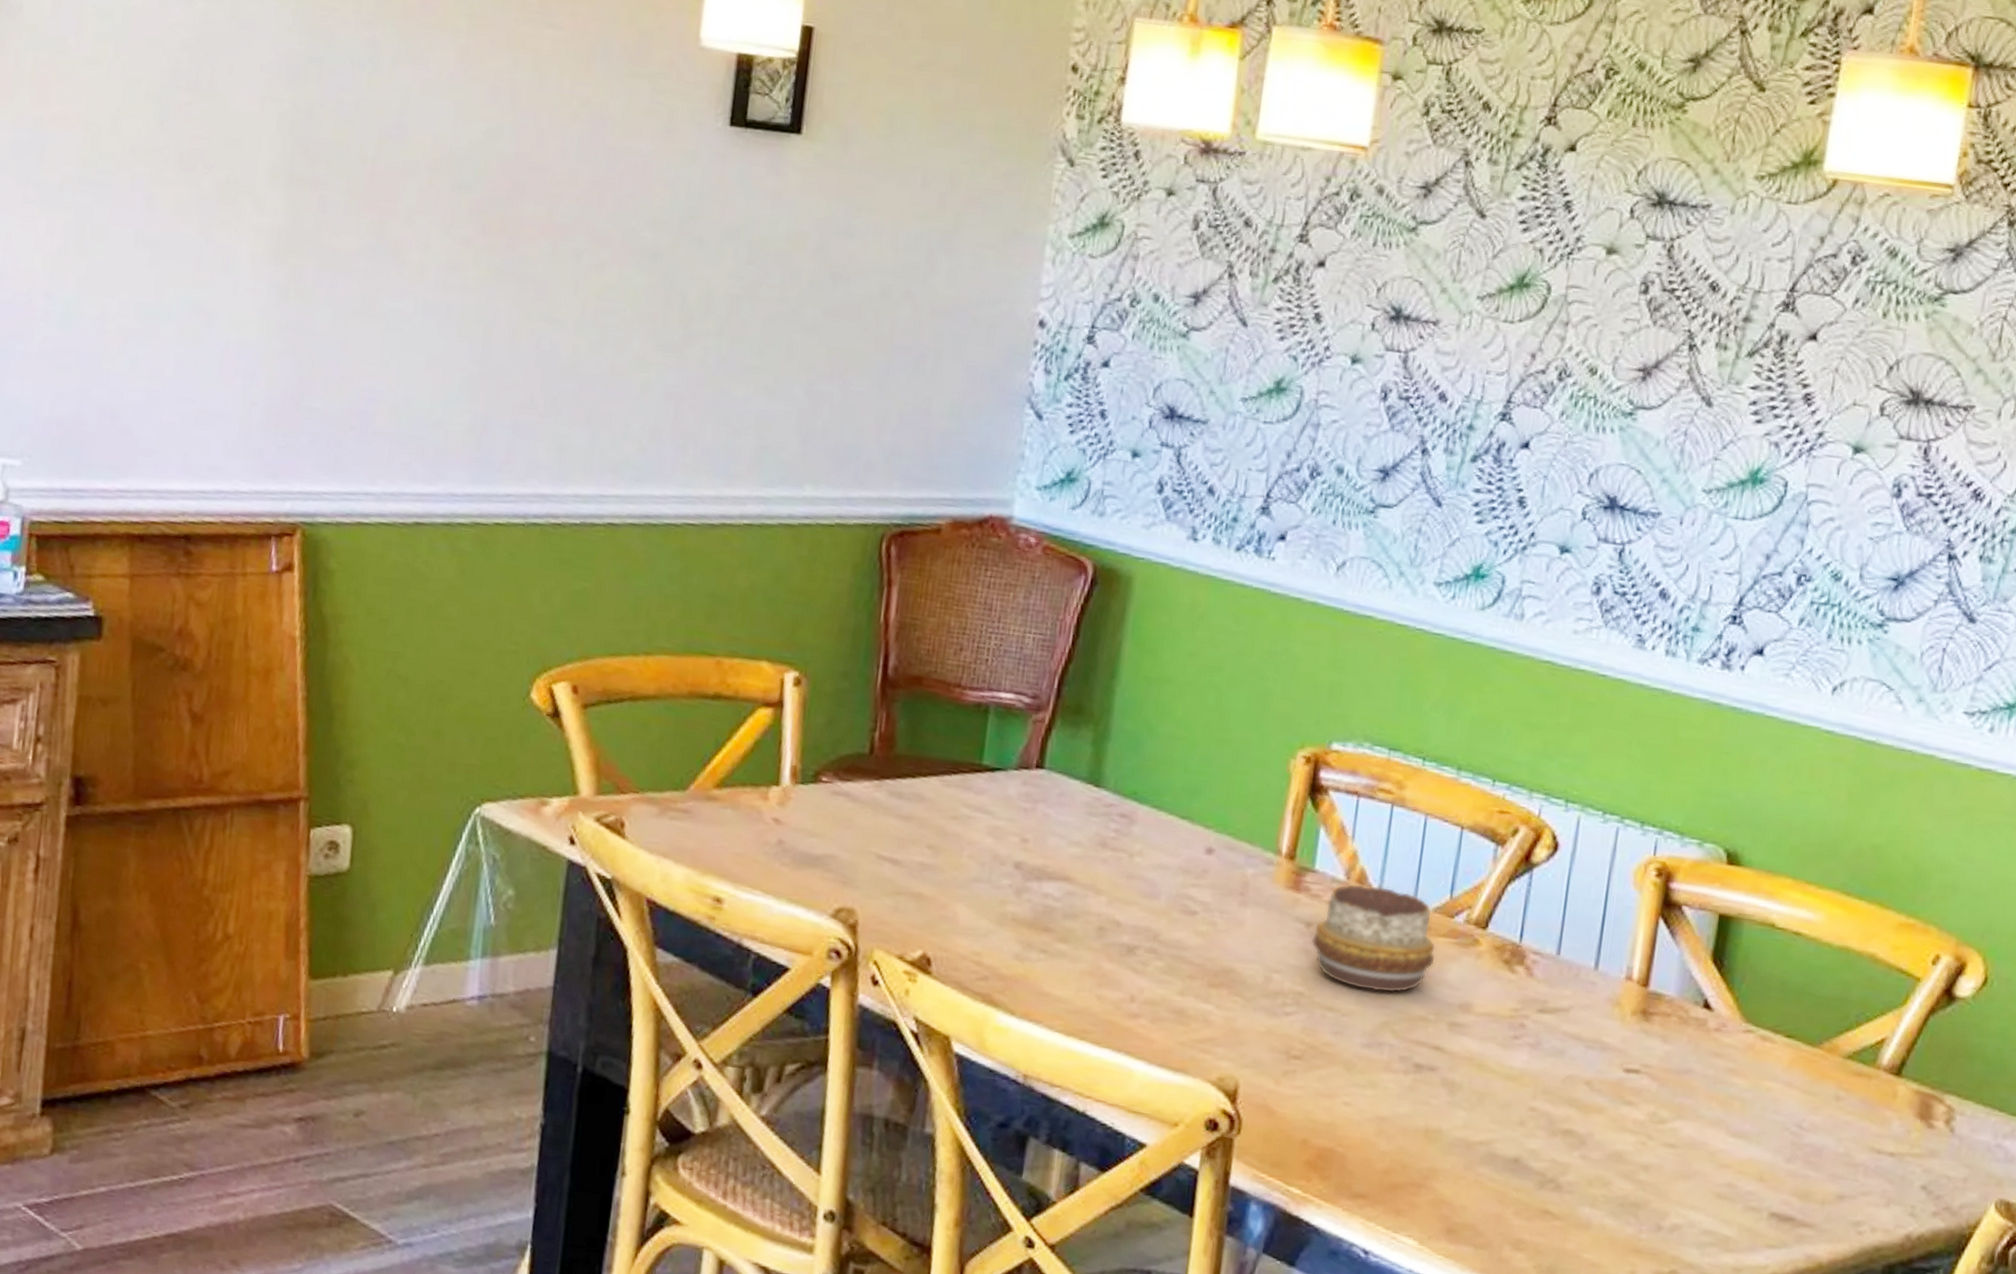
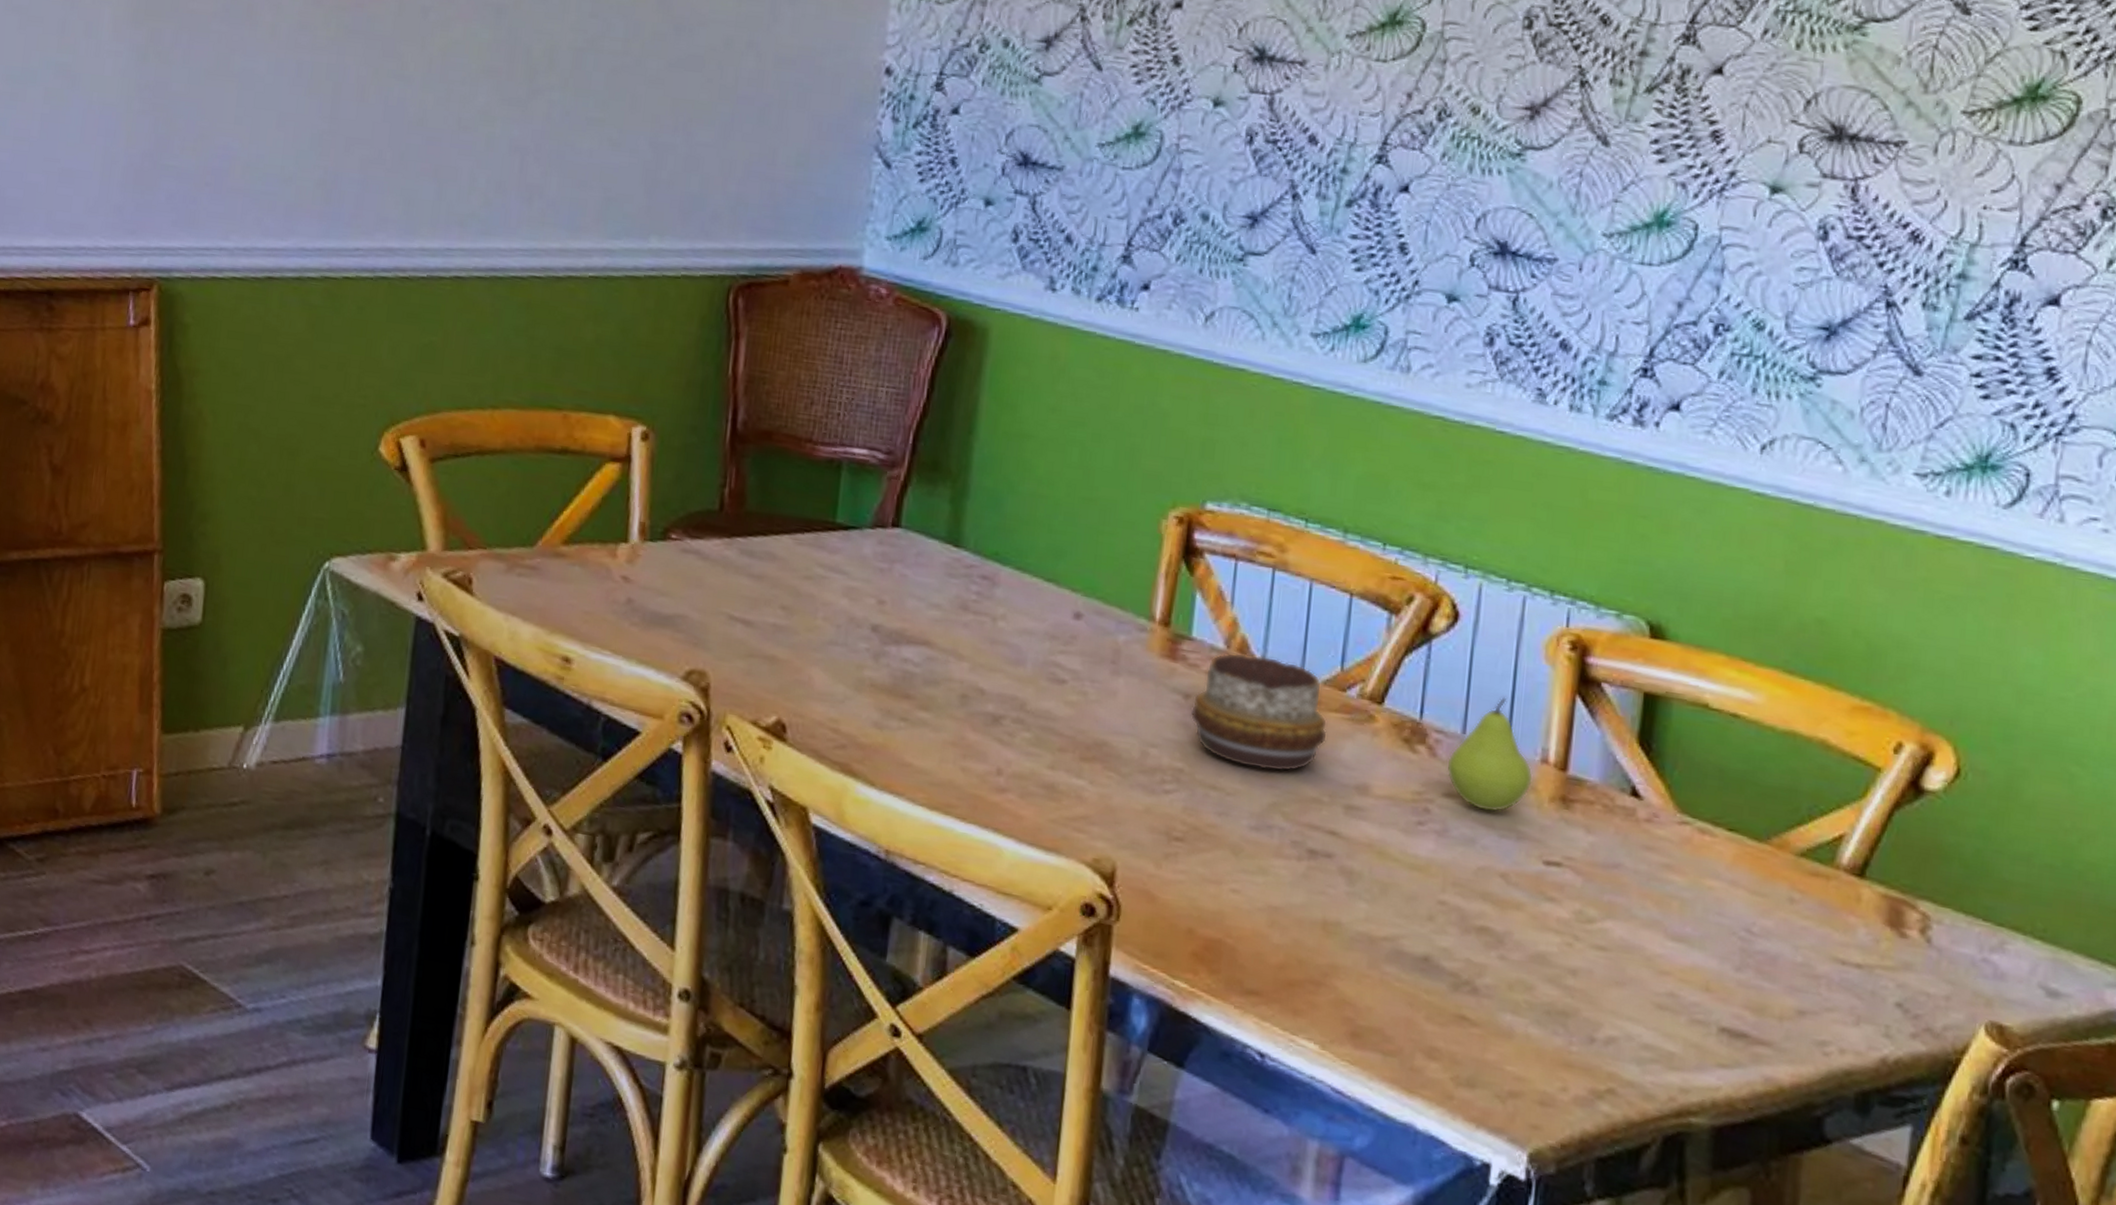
fruit: none [1541,920,1618,1026] -> present [1446,697,1533,813]

